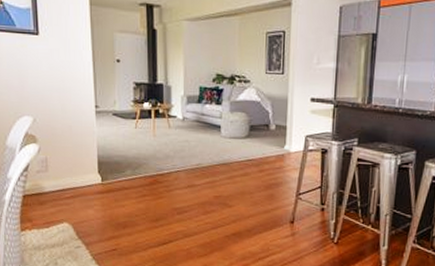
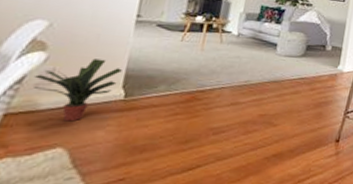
potted plant: none [35,148,95,202] -> present [33,58,122,122]

